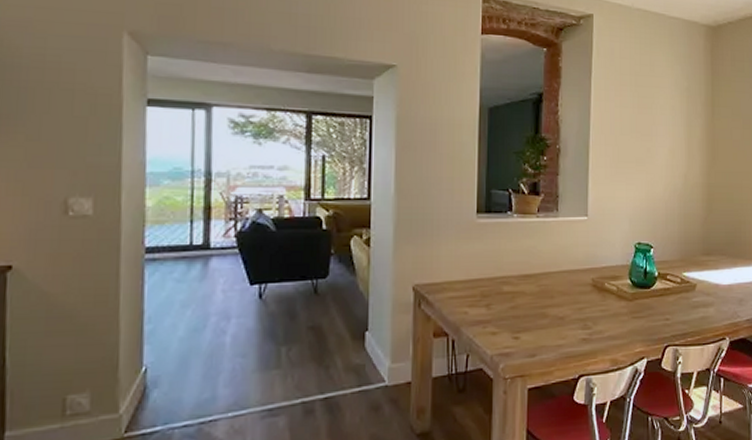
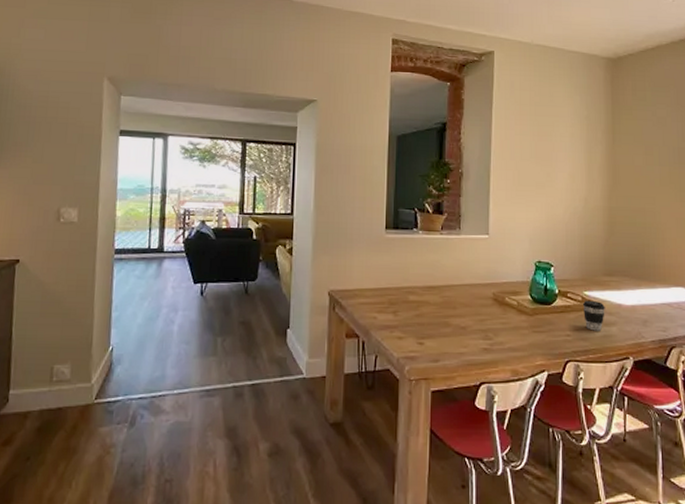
coffee cup: none [681,281,703,313] -> present [582,300,605,331]

